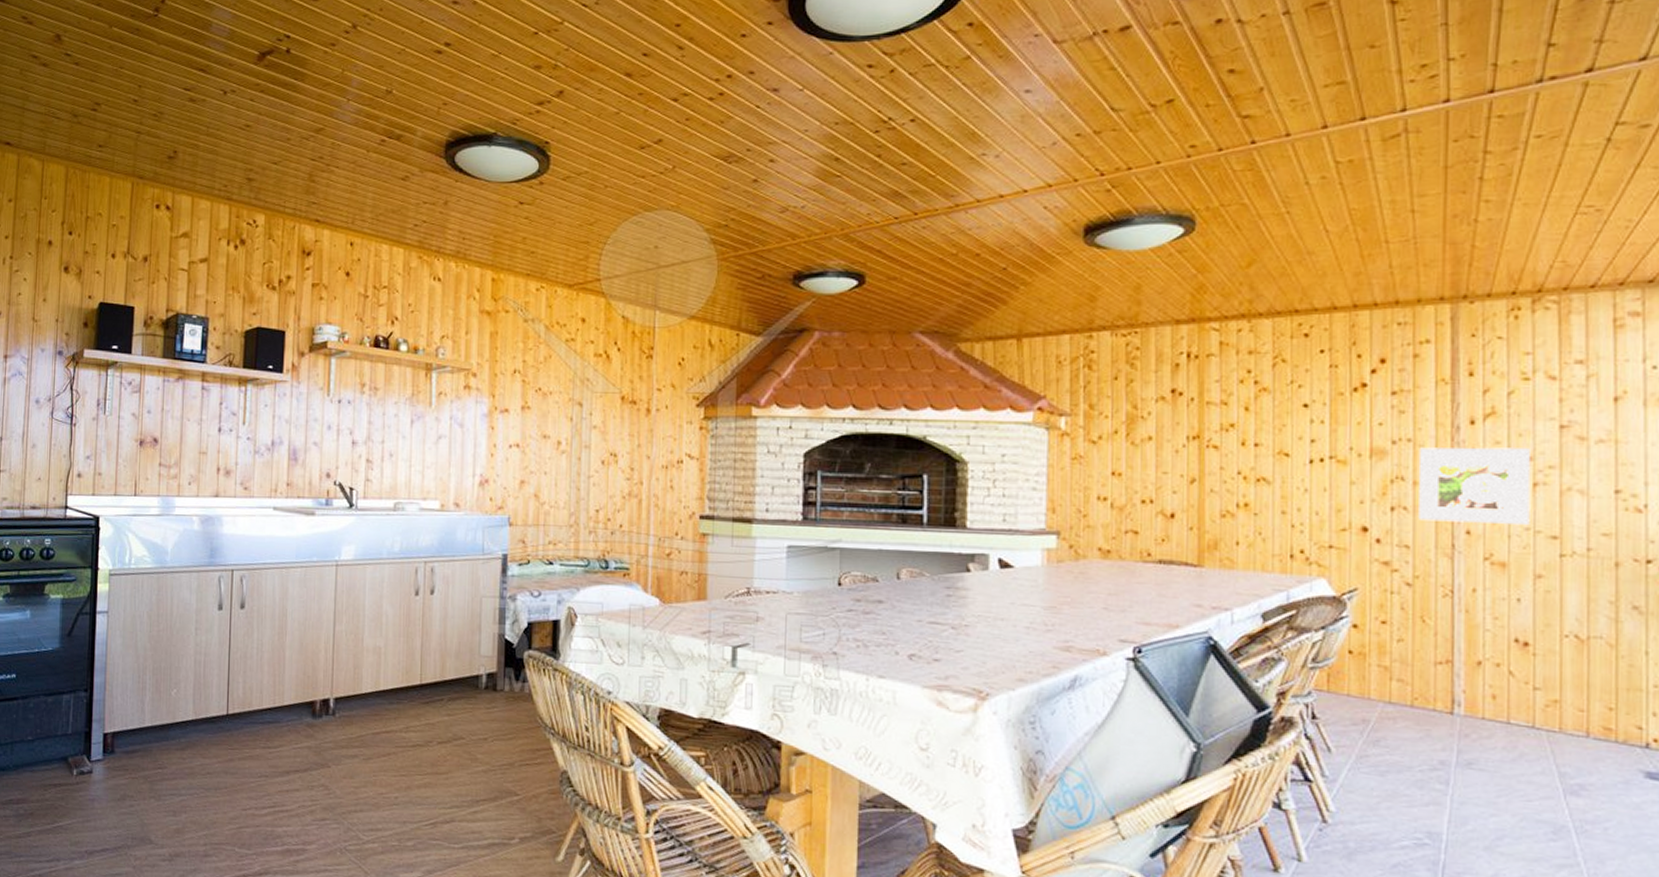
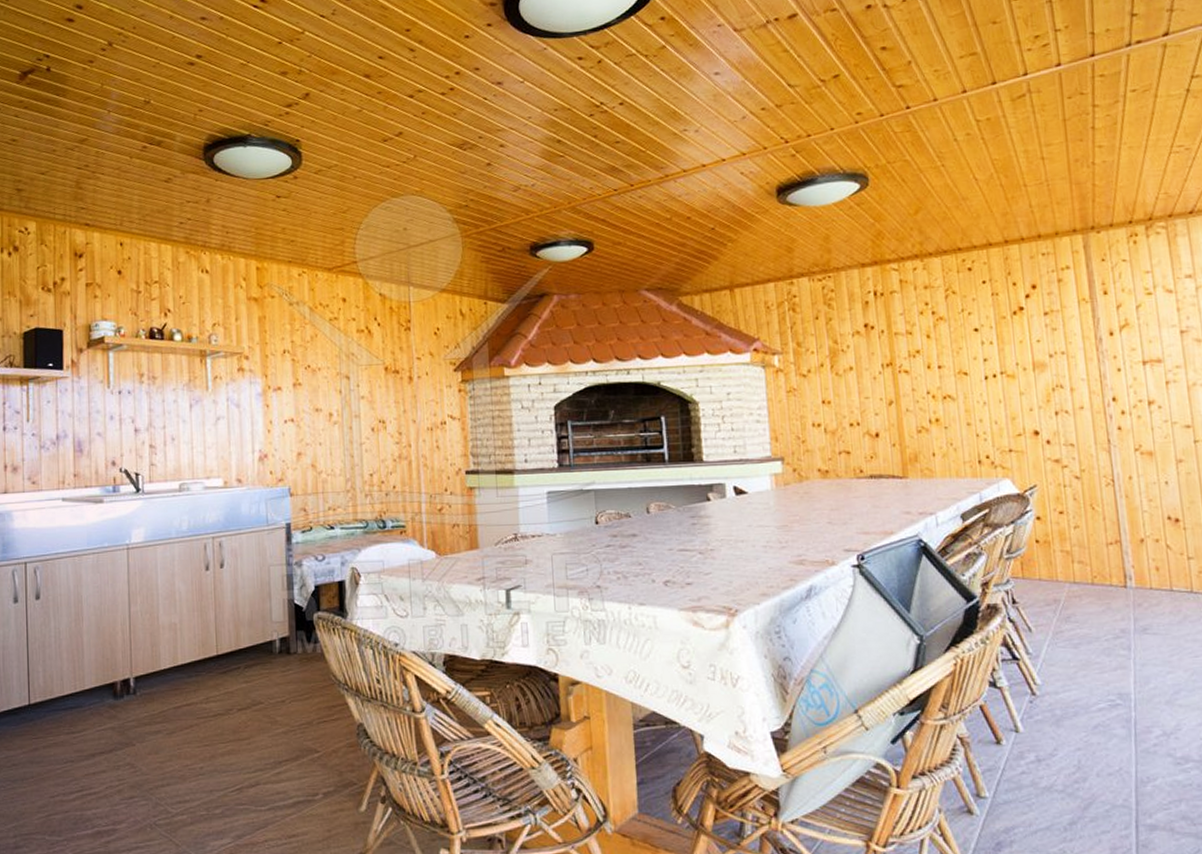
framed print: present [1418,447,1532,525] -> none [1071,352,1167,422]

